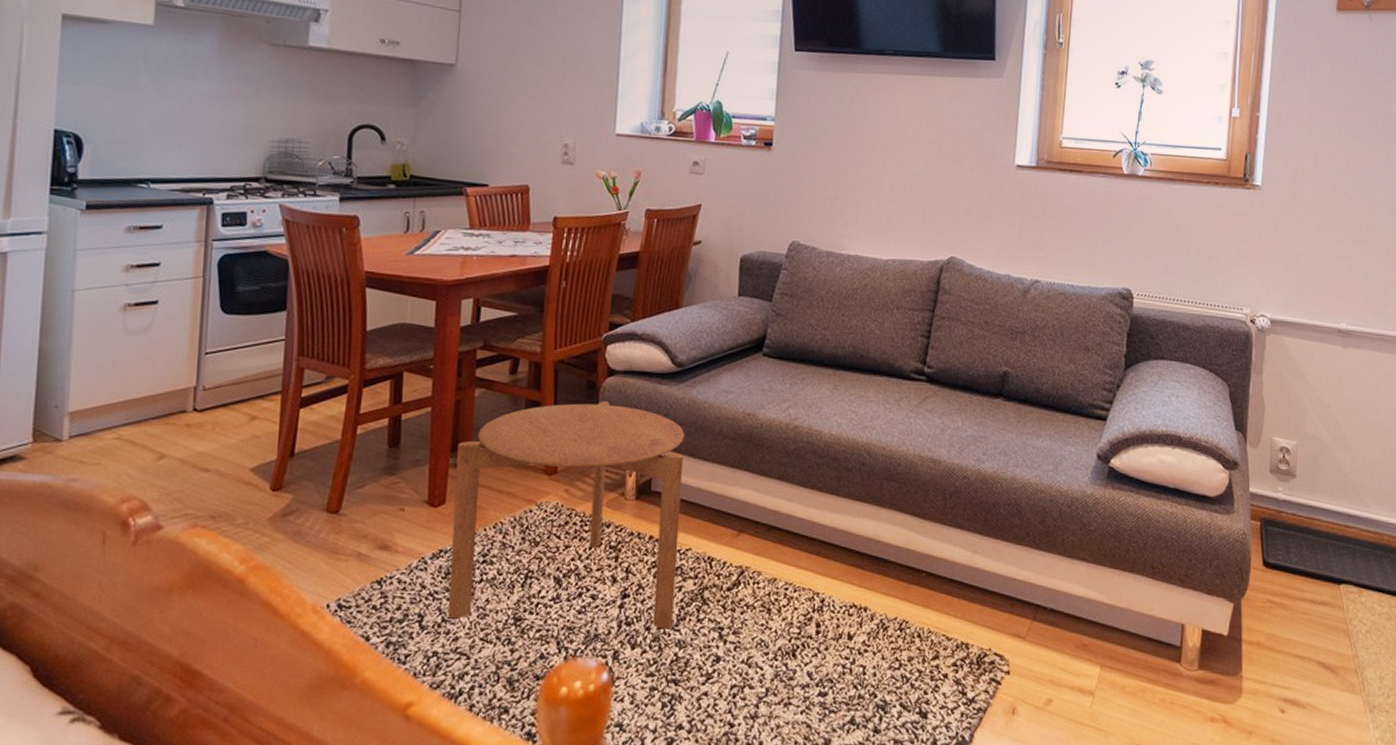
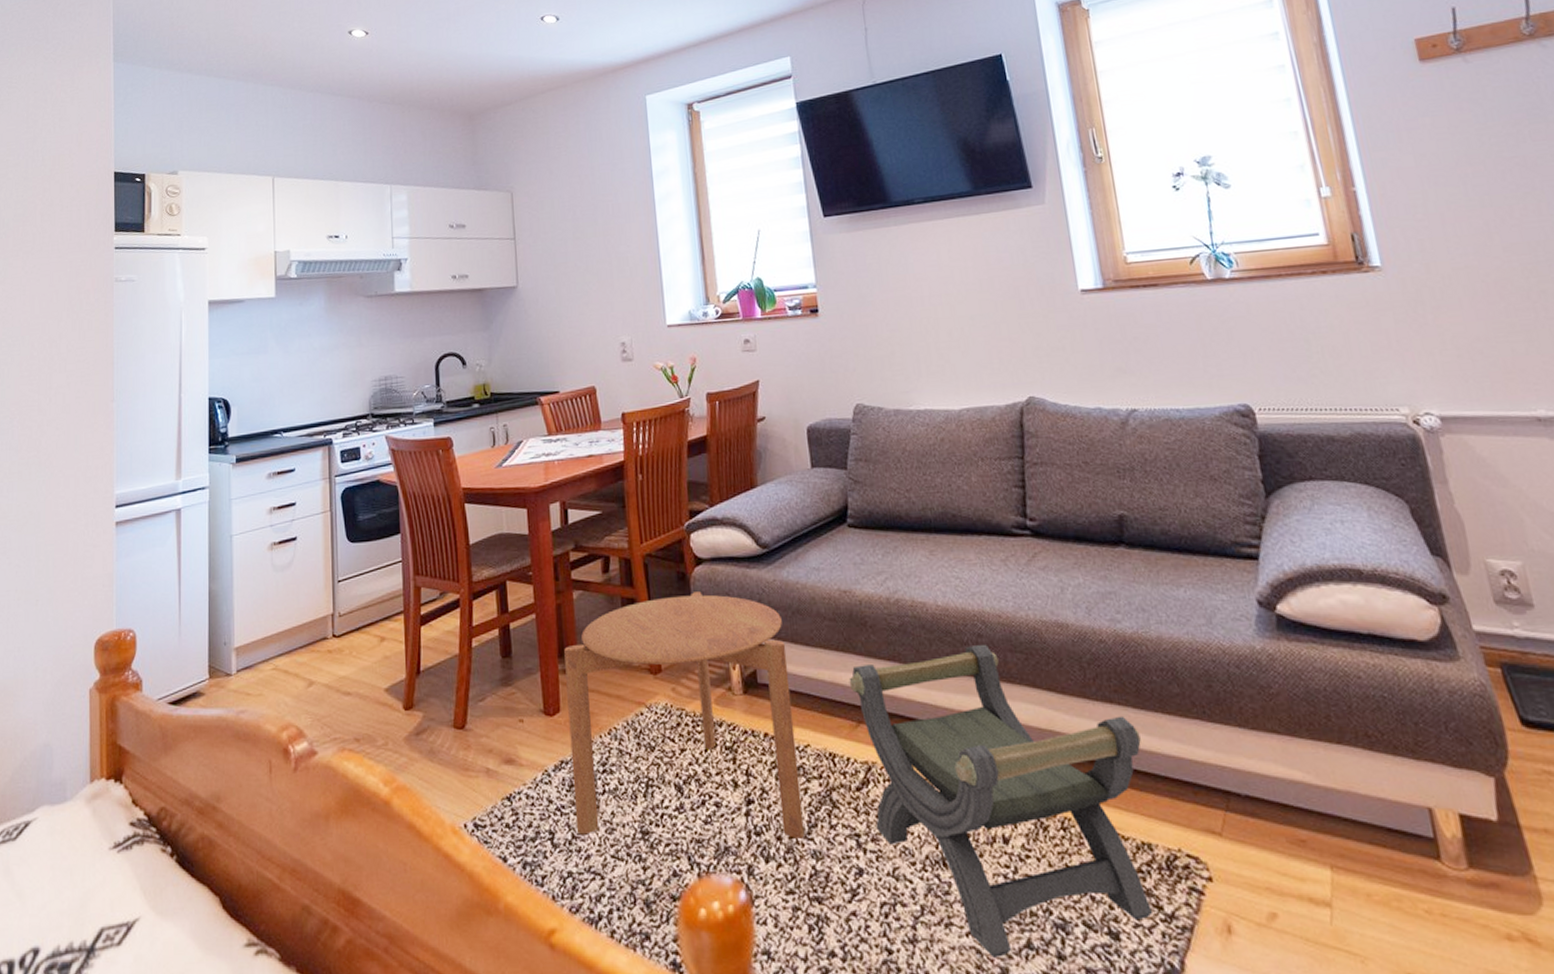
stool: none [737,471,980,731] -> present [849,644,1152,958]

